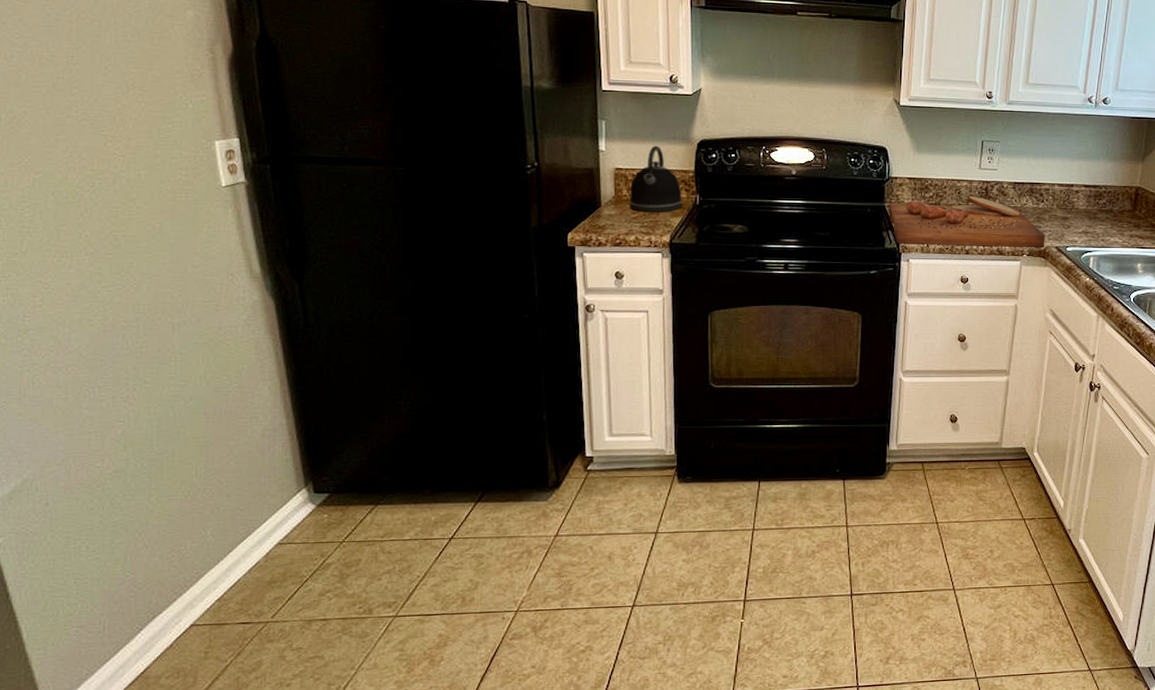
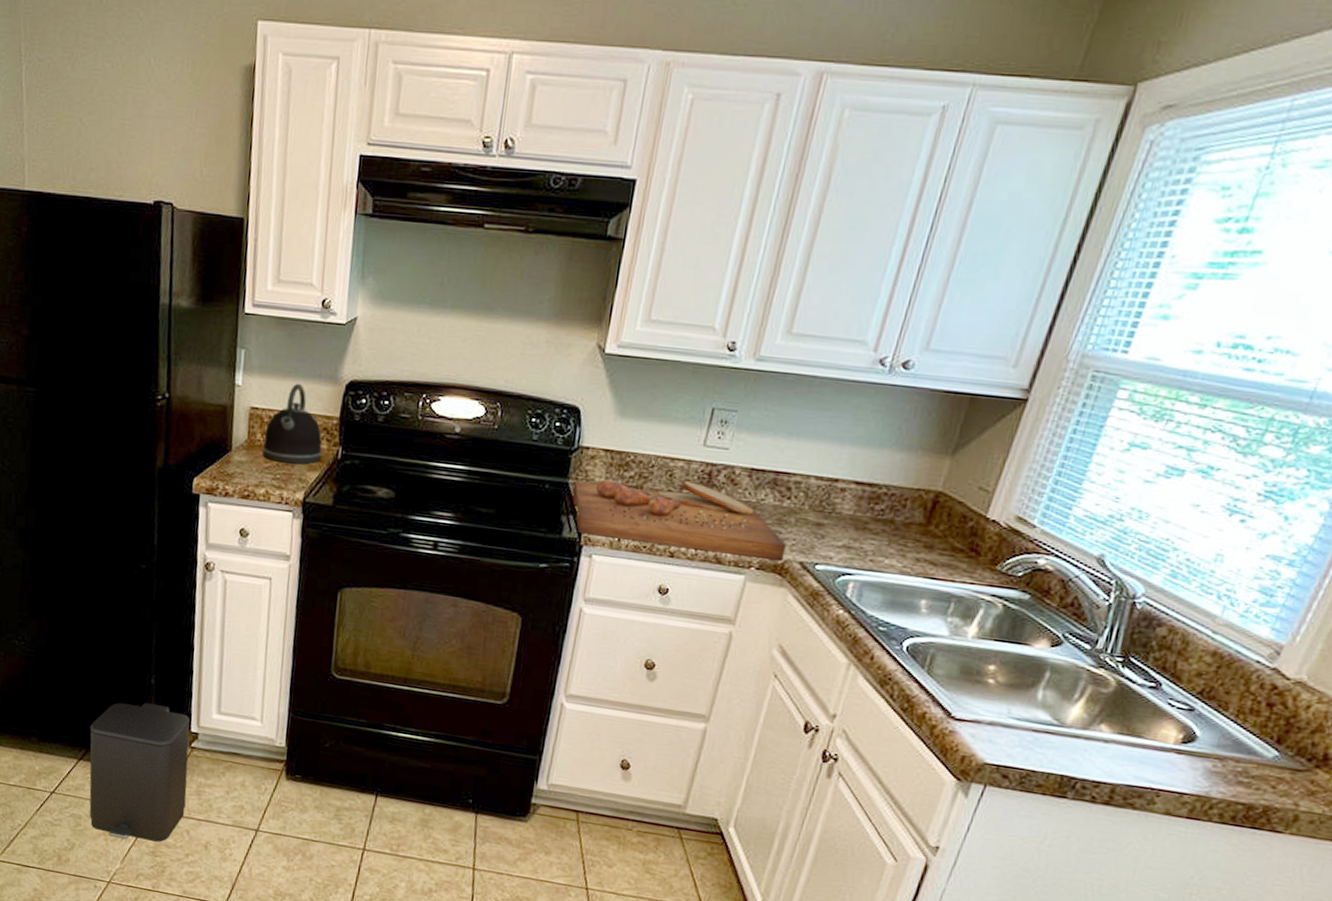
pedal bin: none [485,437,587,568] -> present [89,702,190,842]

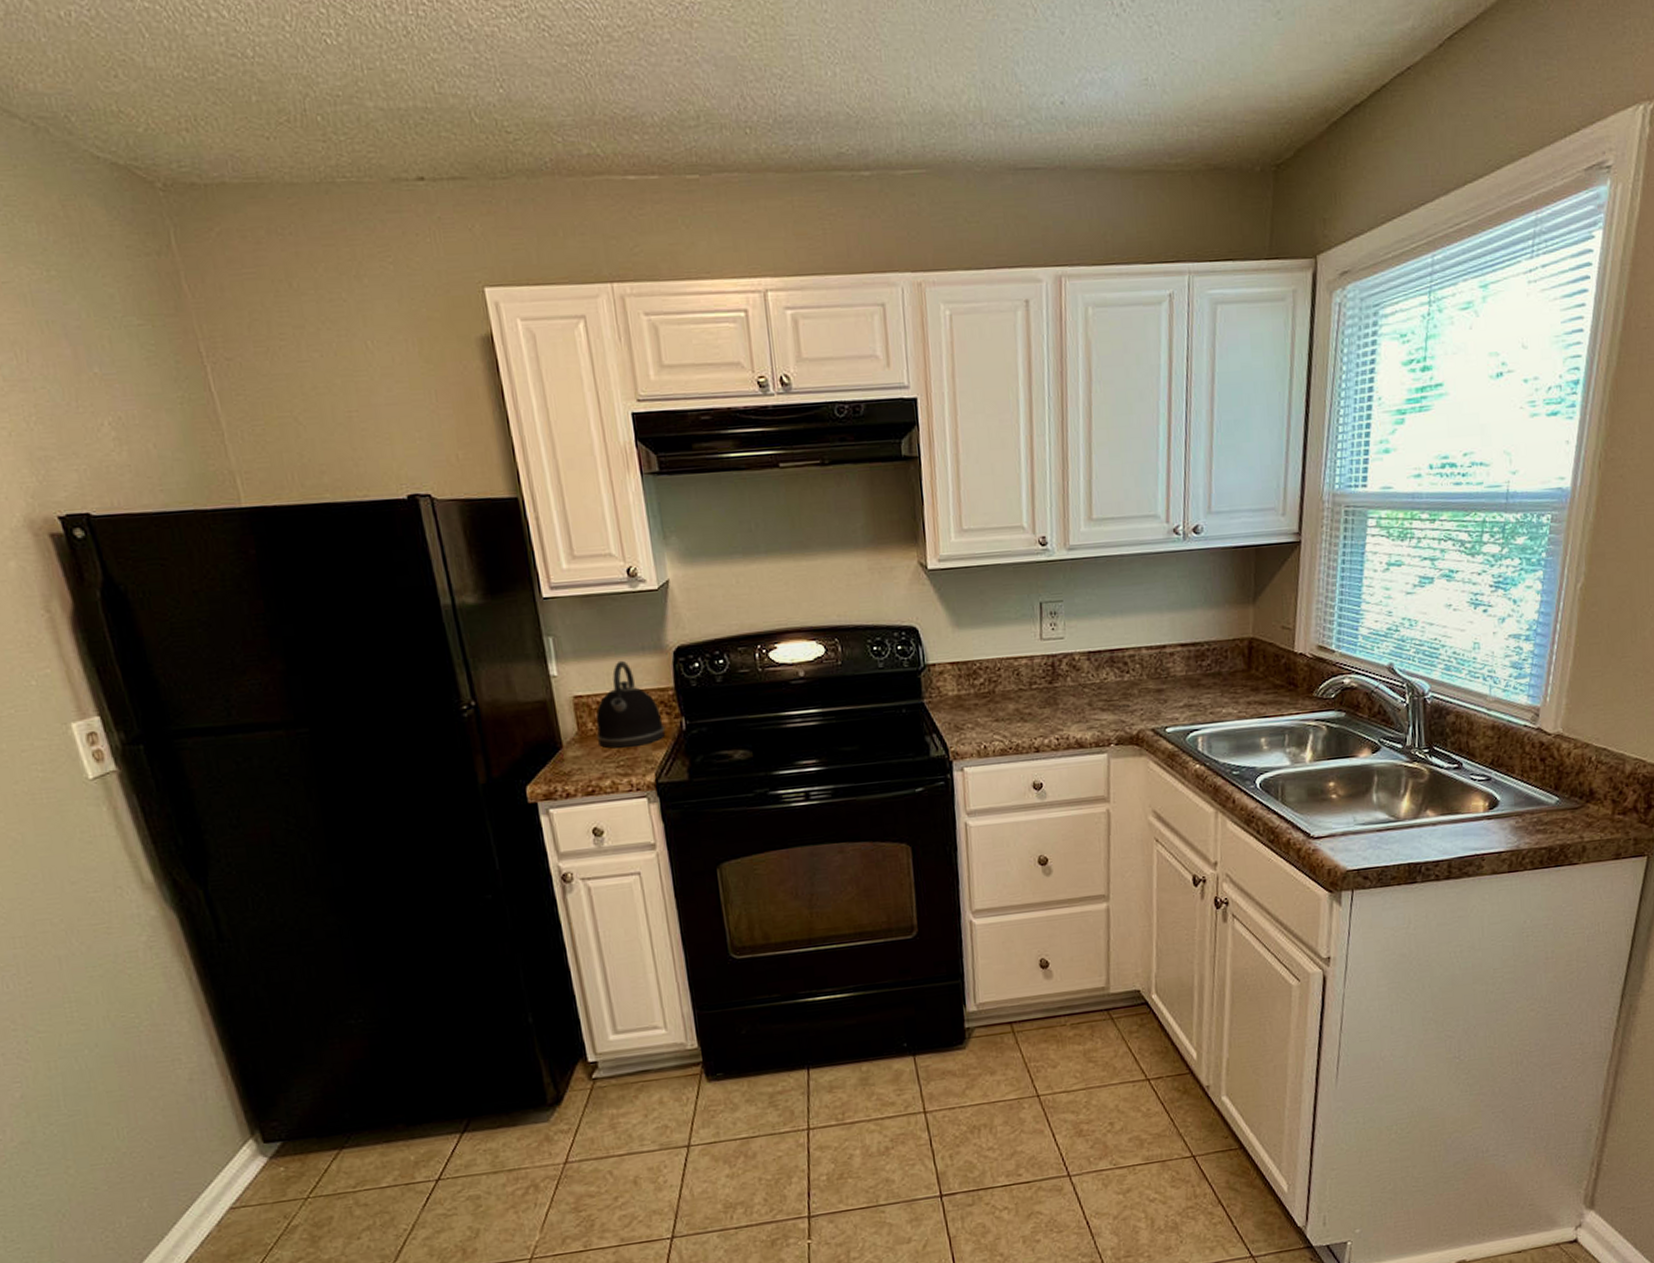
pedal bin: present [89,702,190,842] -> none [466,1043,602,1208]
cutting board: present [572,480,786,562] -> none [929,676,1137,750]

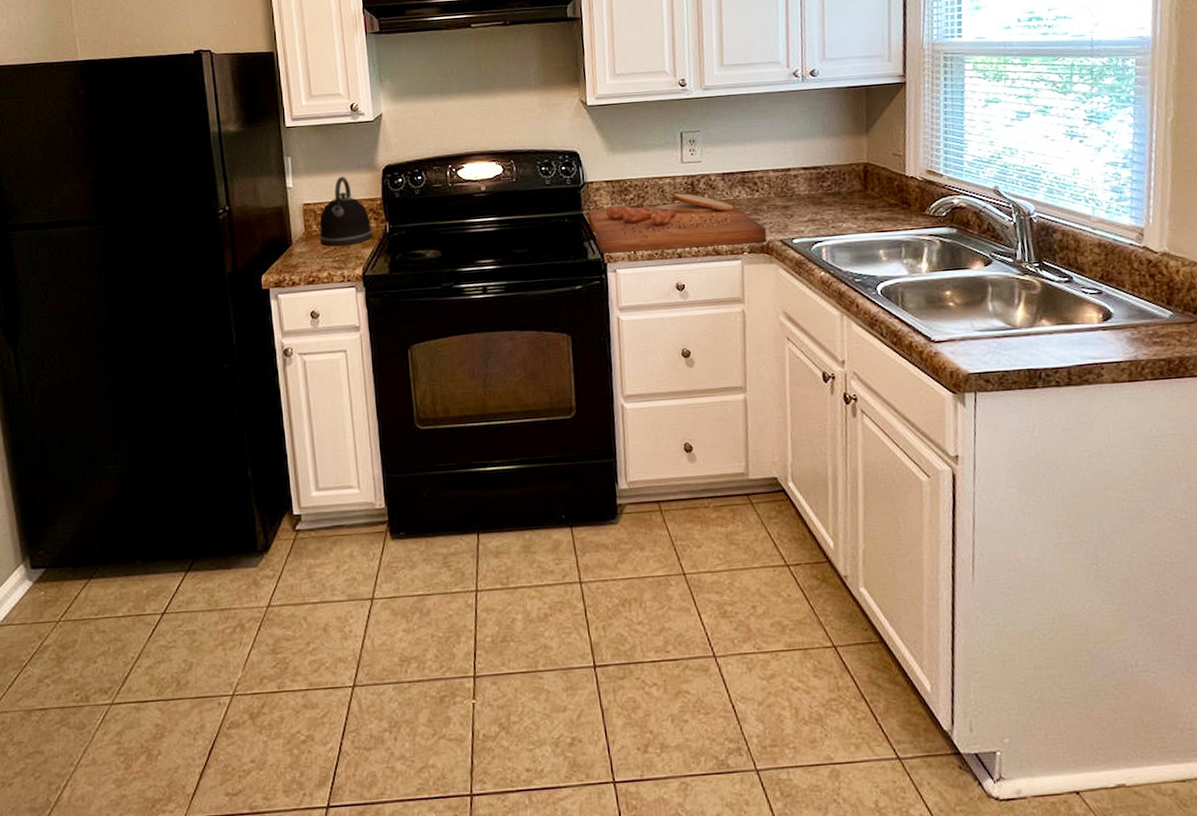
cutting board: none [929,676,1137,750] -> present [587,193,767,254]

